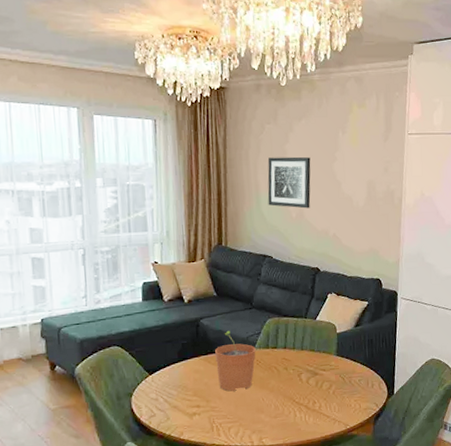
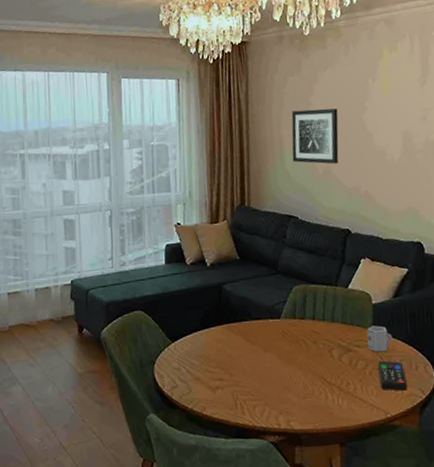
plant pot: present [215,330,256,392] -> none [238,297,282,365]
cup: none [331,351,353,375] -> present [366,325,393,353]
remote control: none [340,381,364,406] -> present [378,360,407,391]

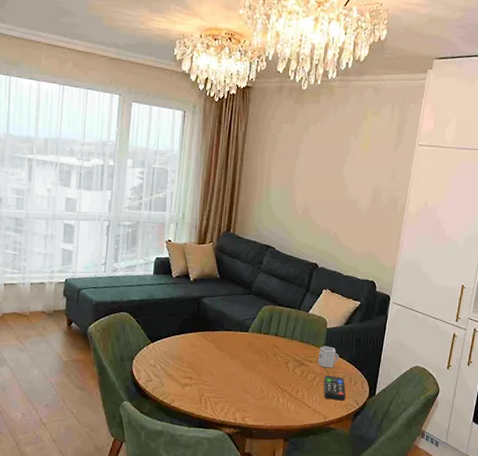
wall art: present [291,108,339,164] -> none [277,155,322,207]

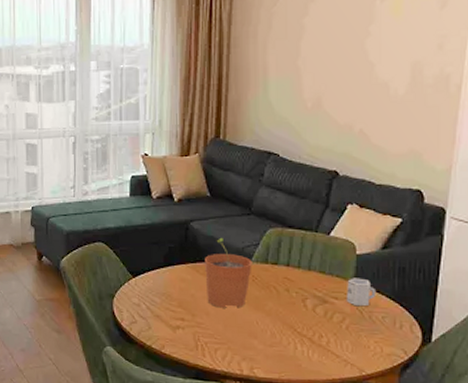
plant pot: none [211,311,249,369] -> present [205,237,252,308]
remote control: present [323,375,346,401] -> none [356,315,388,350]

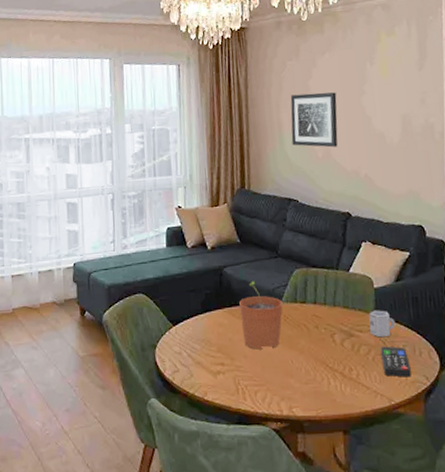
wall art: none [277,32,335,97] -> present [290,92,338,148]
remote control: none [356,315,388,350] -> present [380,346,411,378]

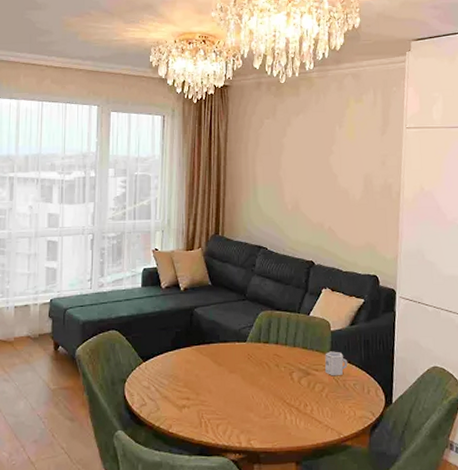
plant pot: present [239,281,283,350] -> none [207,321,248,386]
wall art: present [290,92,338,148] -> none [264,150,308,201]
remote control: present [380,346,411,378] -> none [333,384,359,413]

